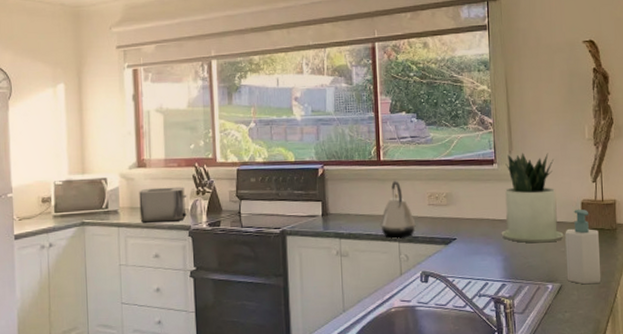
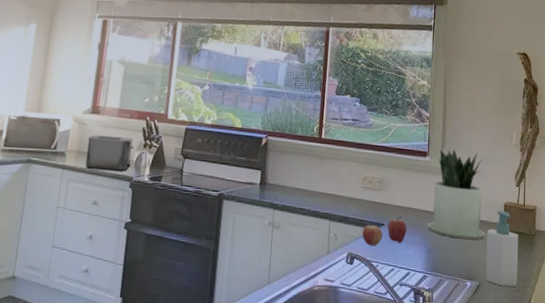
kettle: present [379,180,416,238] -> none [313,159,348,216]
fruit: none [434,239,456,261] -> present [362,222,383,245]
fruit: none [460,228,481,256] -> present [387,216,407,244]

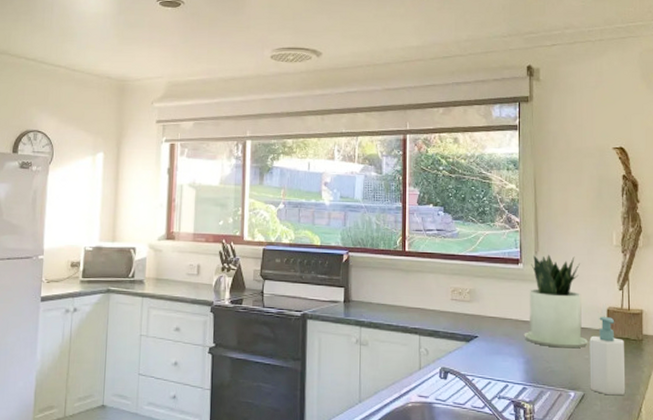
toaster: present [85,134,134,171] -> none [164,261,212,296]
fruit: present [362,222,383,245] -> none [454,335,477,358]
fruit: present [387,216,407,244] -> none [482,327,503,356]

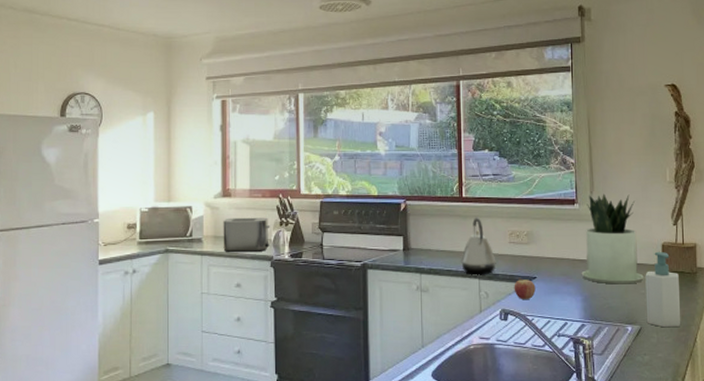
toaster: none [164,261,212,296] -> present [223,217,271,253]
kettle: none [401,272,438,331] -> present [460,217,496,274]
fruit: none [454,335,477,358] -> present [514,277,536,299]

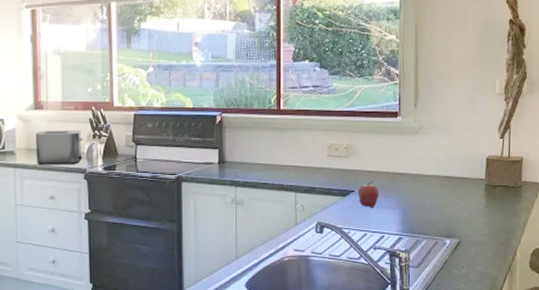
kettle: present [460,217,496,274] -> none [276,130,314,187]
fruit: present [514,277,536,299] -> none [331,191,353,212]
fruit: none [540,267,561,295] -> present [358,180,379,208]
planter: present [581,193,644,284] -> none [401,106,466,198]
soap bottle: present [645,252,681,328] -> none [466,166,503,241]

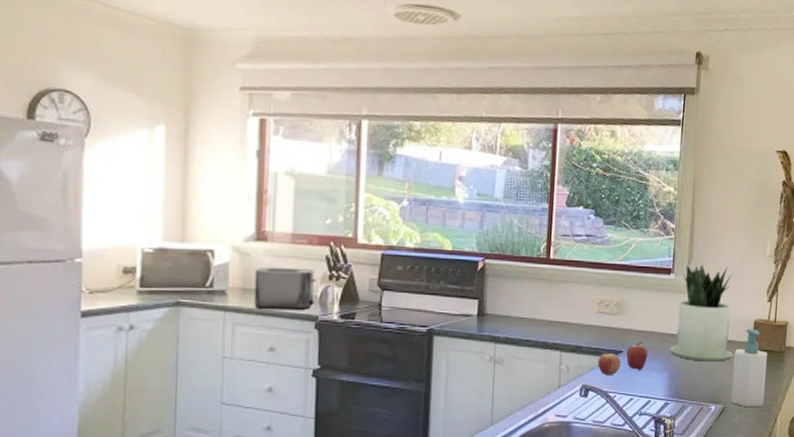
fruit: none [331,191,353,212] -> present [597,351,621,375]
planter: none [401,106,466,198] -> present [670,264,733,362]
soap bottle: none [466,166,503,241] -> present [730,329,767,408]

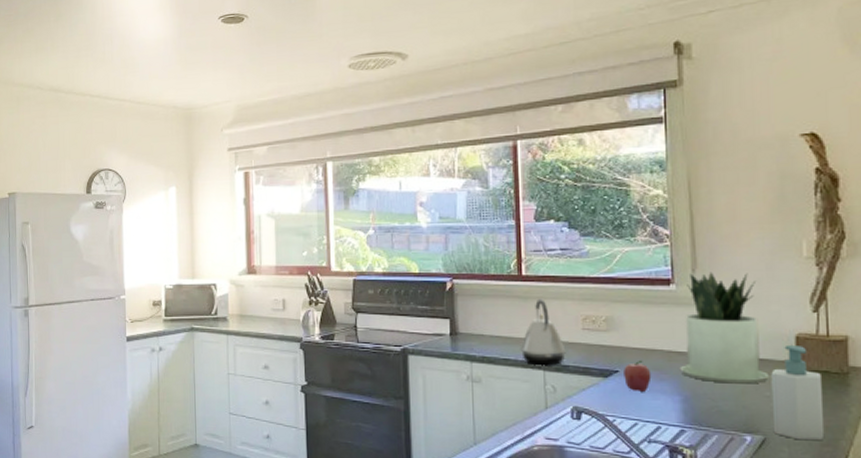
toaster: present [254,267,317,310] -> none [249,296,299,333]
kettle: none [541,282,581,346] -> present [520,298,566,365]
fruit: present [597,351,621,375] -> none [589,370,618,396]

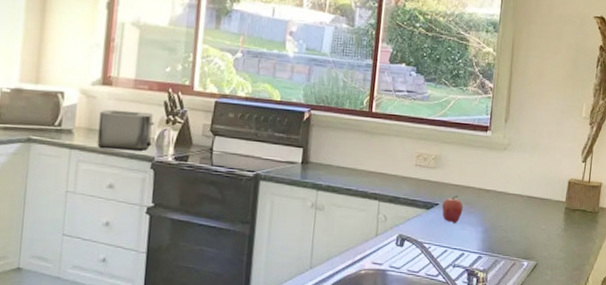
toaster: none [249,296,299,333] -> present [97,109,155,151]
kettle: present [520,298,566,365] -> none [361,135,400,196]
planter: present [679,272,769,384] -> none [485,123,548,219]
soap bottle: present [771,346,825,441] -> none [543,188,581,266]

